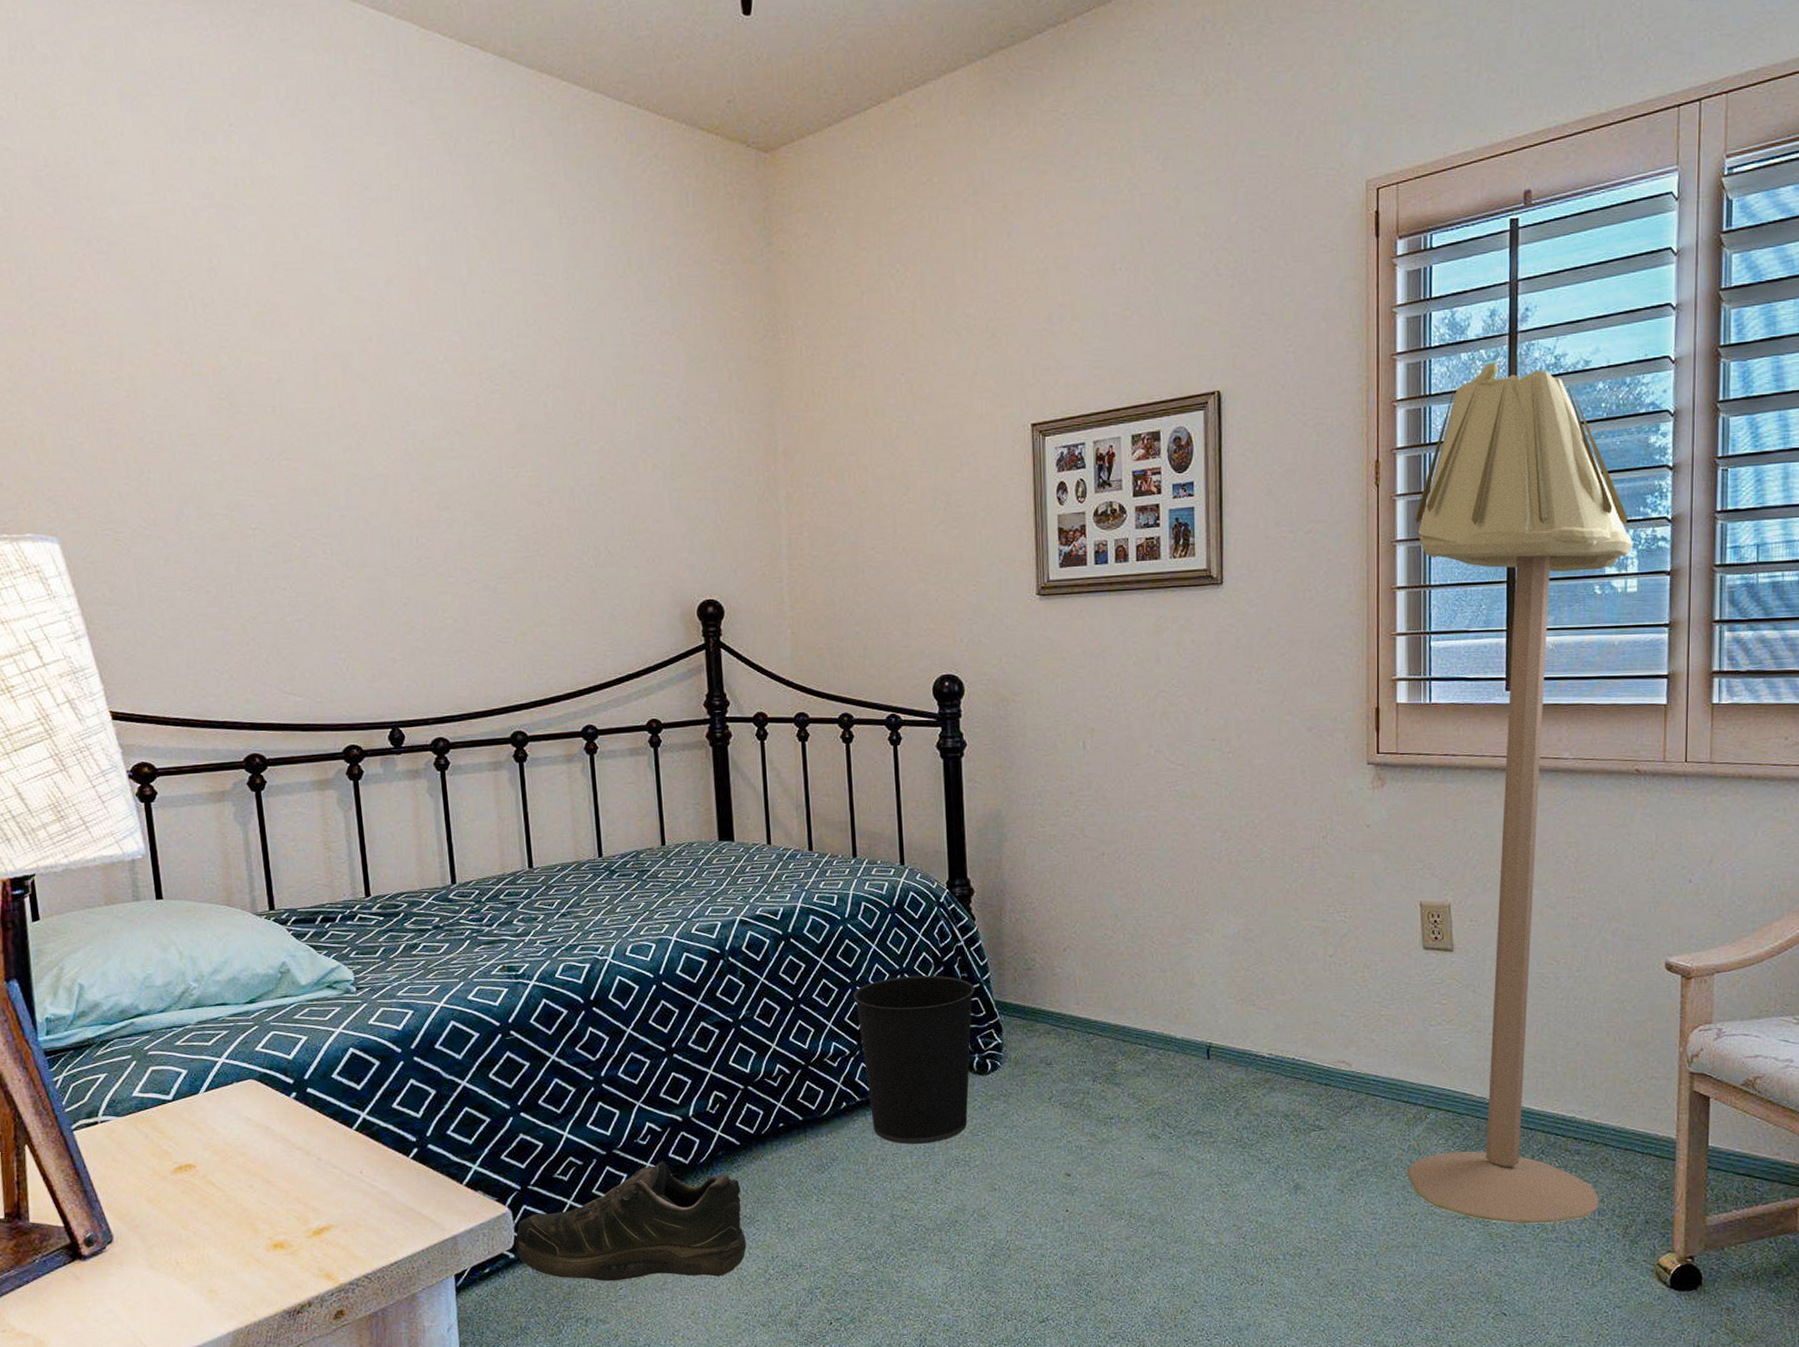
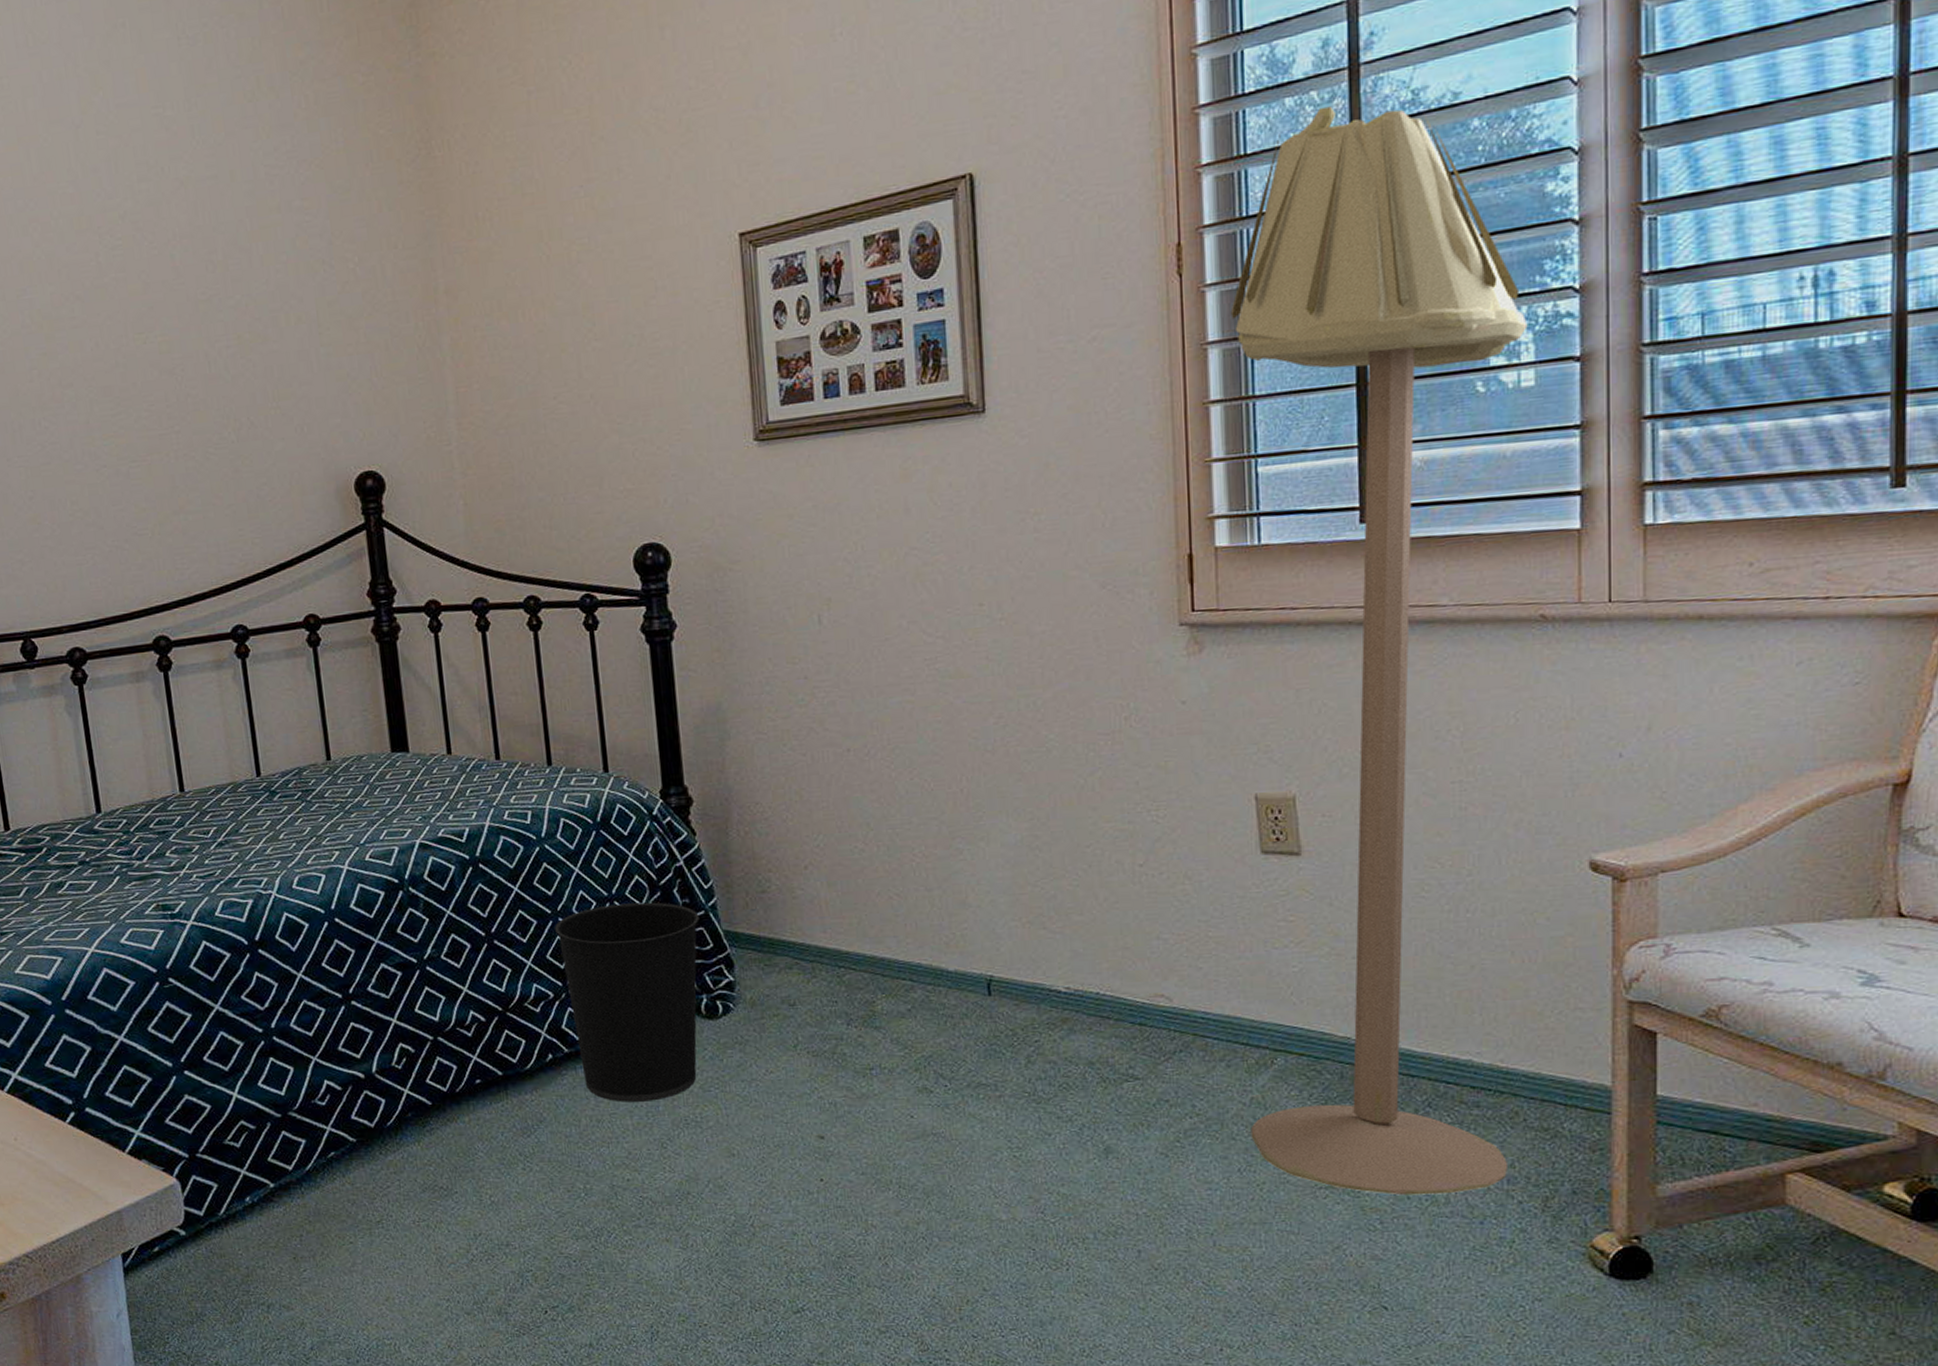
shoe: present [515,1161,747,1281] -> none [185,1124,445,1261]

